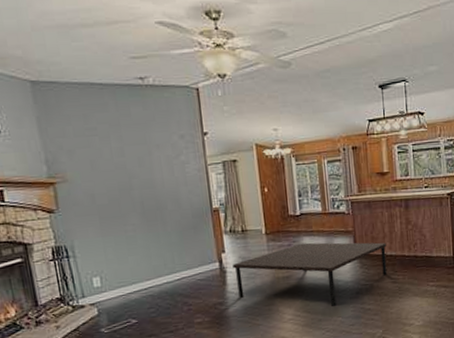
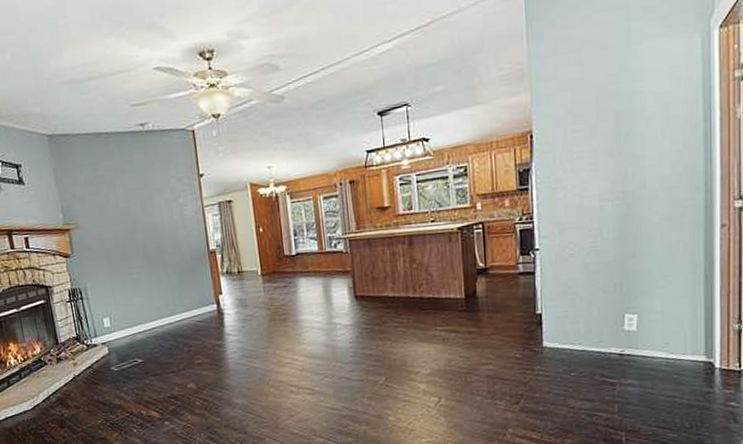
coffee table: present [232,242,387,306] -> none [229,283,390,351]

